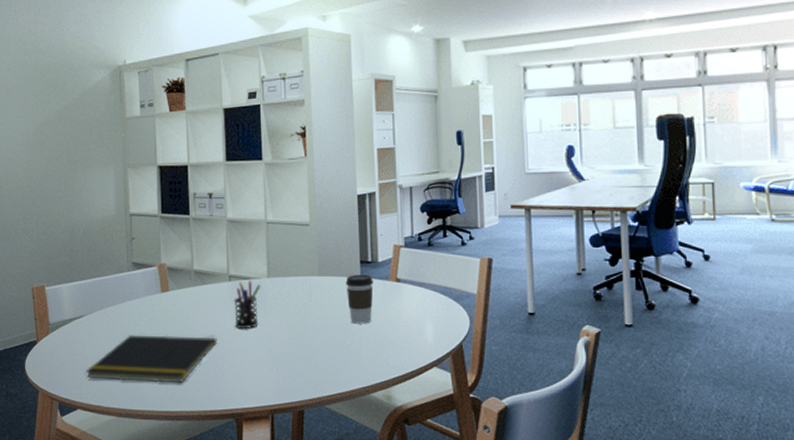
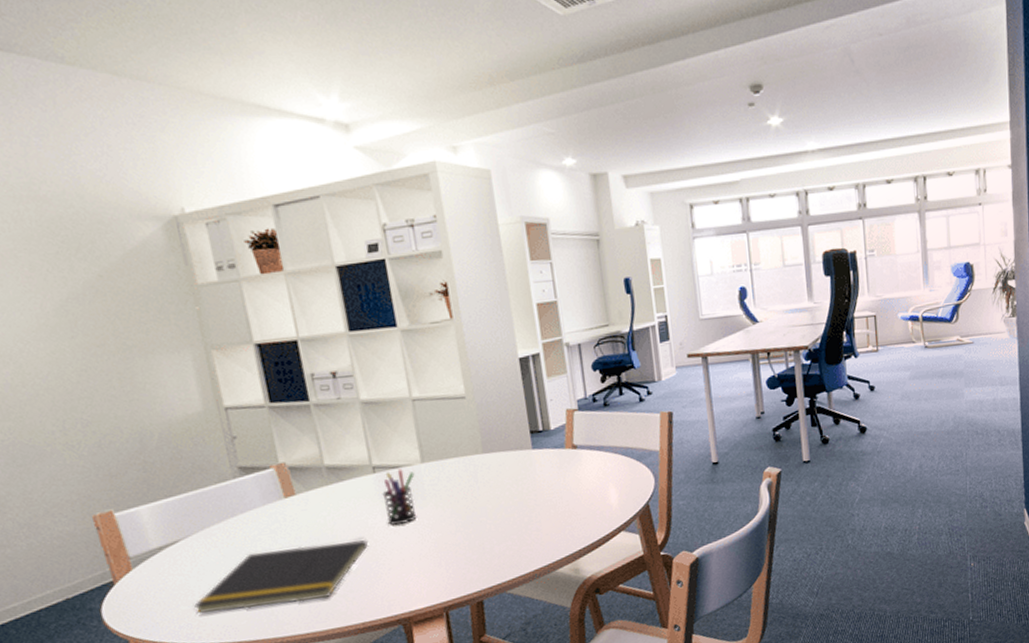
coffee cup: present [345,275,374,324] -> none [515,445,550,500]

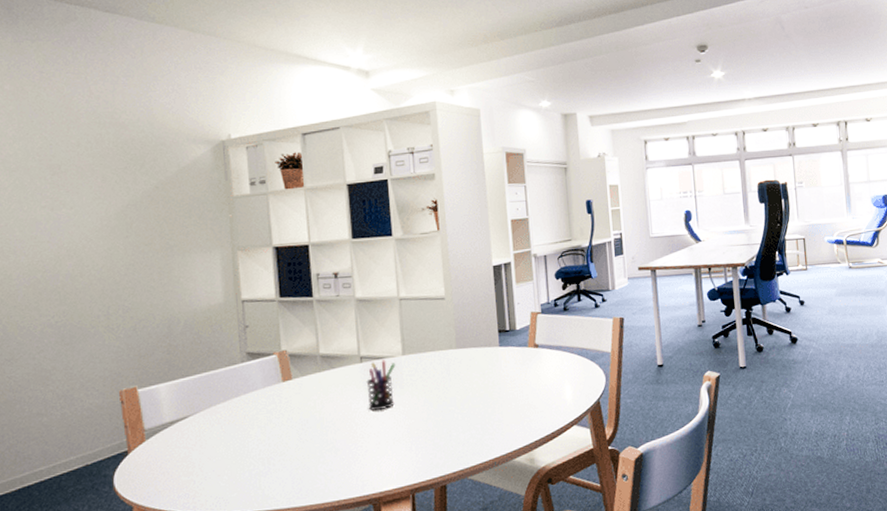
notepad: present [194,540,370,614] -> none [194,423,351,484]

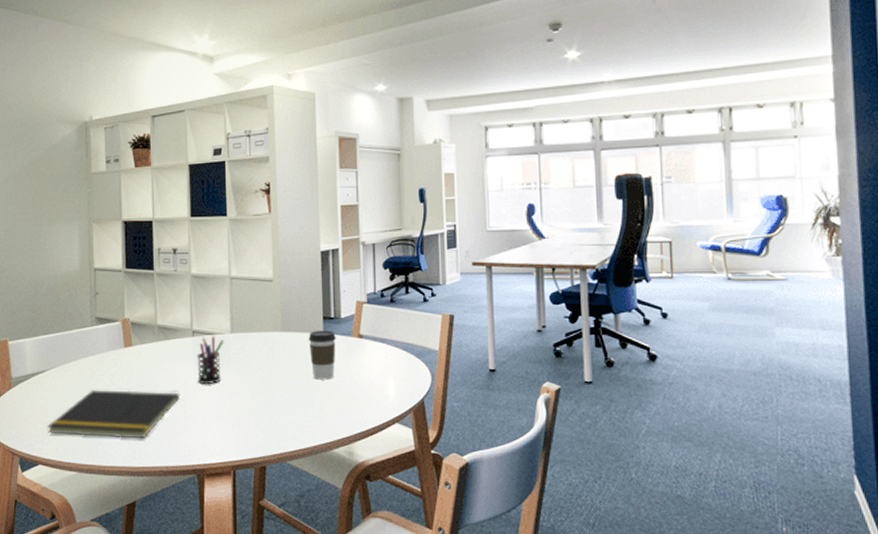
notepad: none [194,423,351,484] -> present [48,390,181,439]
coffee cup: none [484,343,513,393] -> present [308,331,336,380]

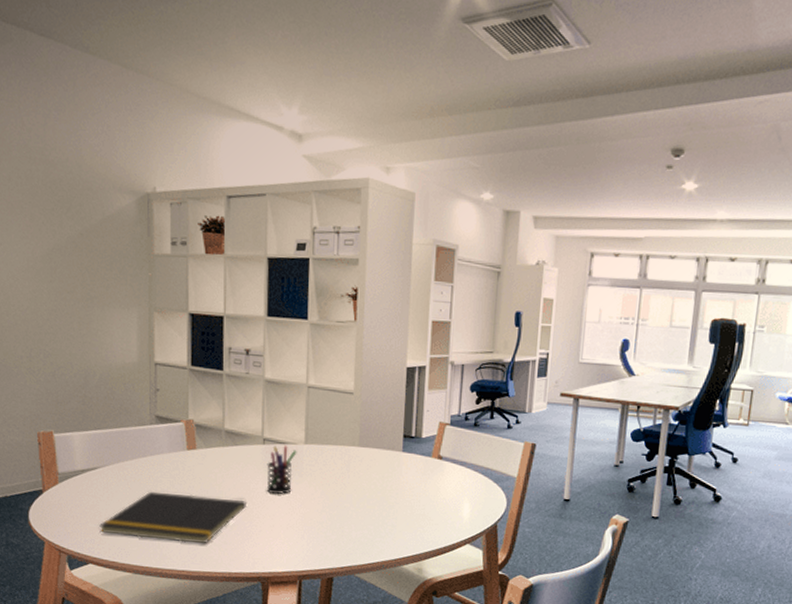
coffee cup: present [308,331,336,380] -> none [386,448,415,498]

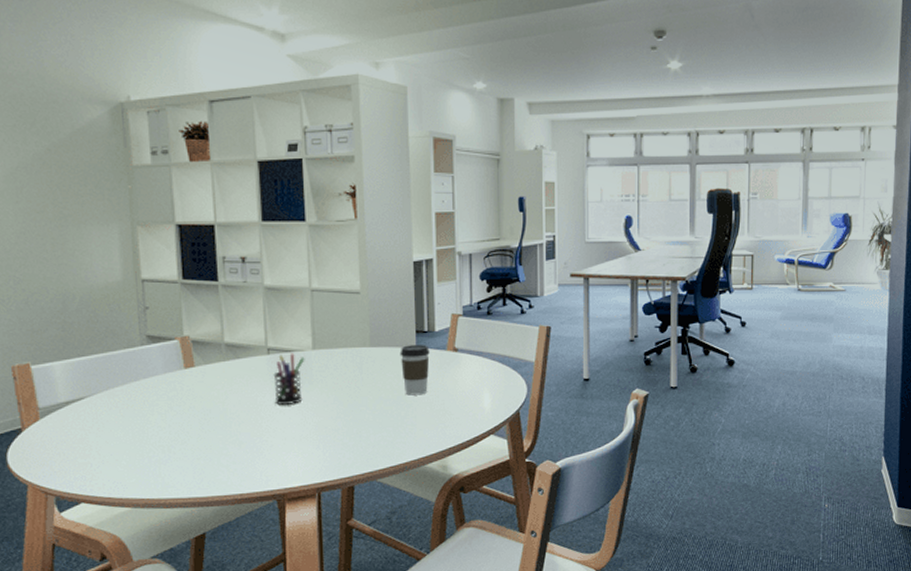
notepad: present [99,491,248,544] -> none [90,415,256,468]
coffee cup: none [386,448,415,498] -> present [400,345,430,396]

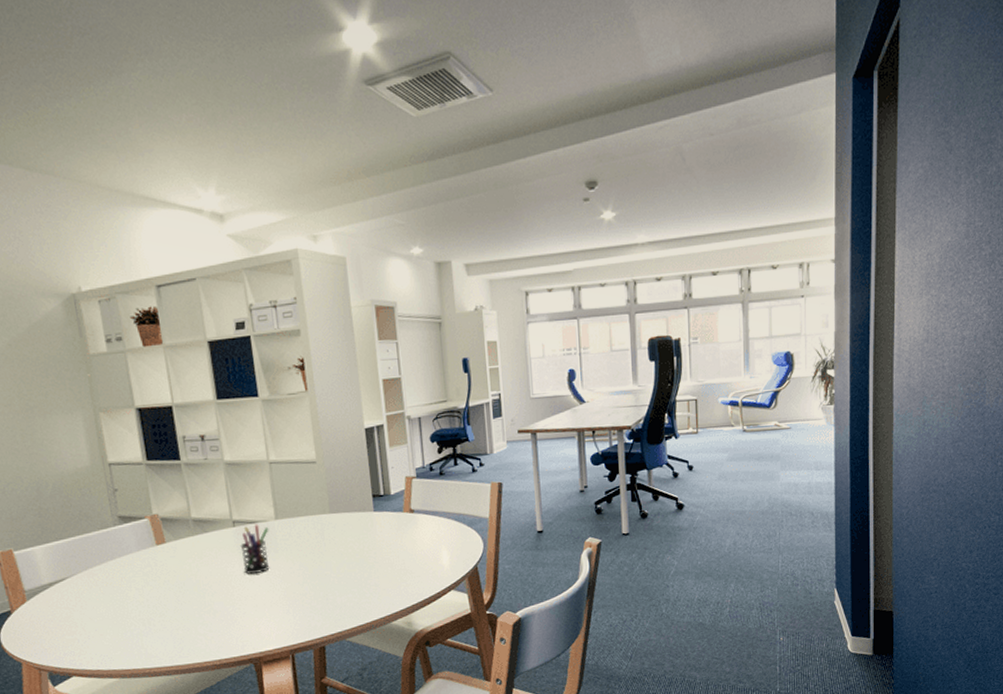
coffee cup: present [400,345,430,396] -> none [358,508,388,558]

